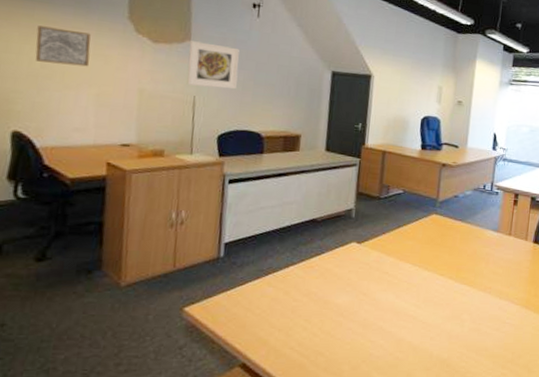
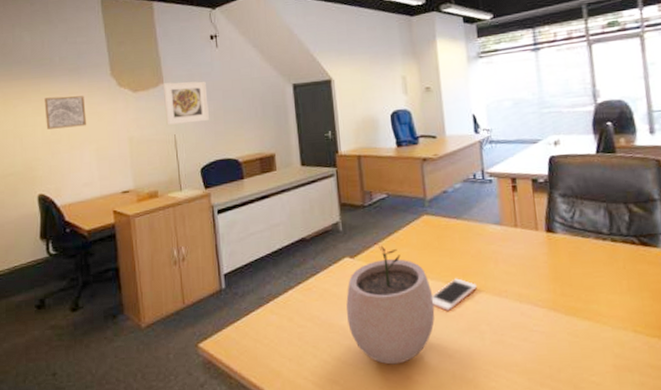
plant pot: none [343,233,427,342] -> present [346,243,435,365]
cell phone: none [425,272,467,301] -> present [432,278,477,312]

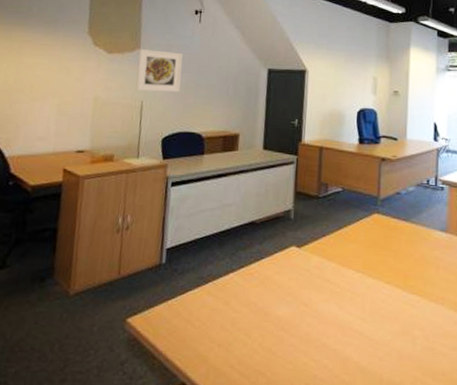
wall art: present [44,96,86,129] -> none [10,45,56,80]
plant pot: present [346,243,435,365] -> none [284,235,373,362]
cell phone: present [432,278,477,312] -> none [371,280,416,313]

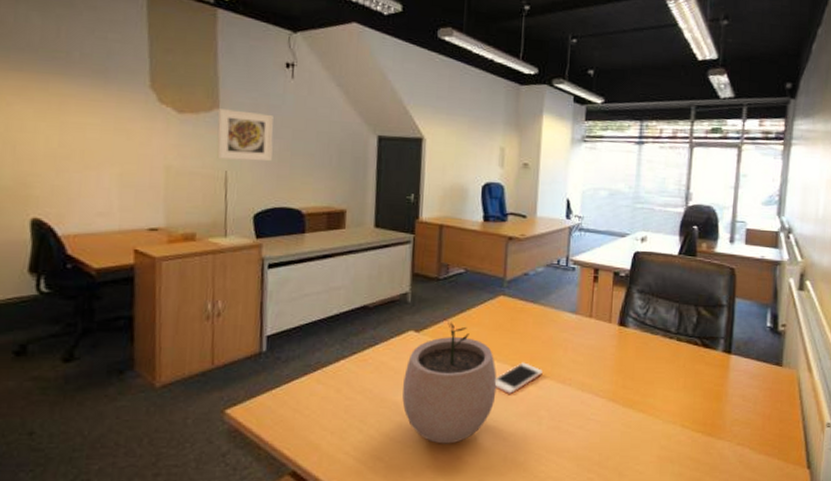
plant pot: none [284,235,373,362] -> present [402,319,497,444]
cell phone: none [371,280,416,313] -> present [495,362,543,395]

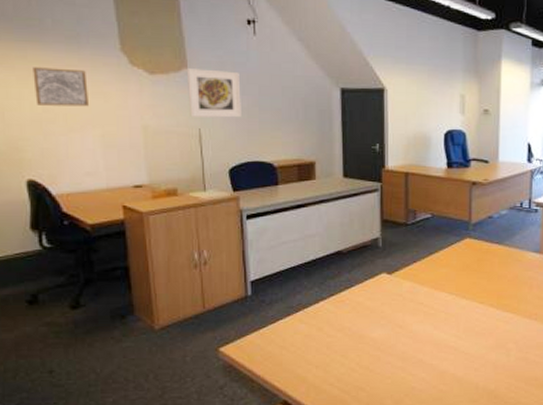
wall art: none [52,100,111,144] -> present [33,67,88,107]
plant pot: present [402,319,497,444] -> none [379,261,467,375]
cell phone: present [495,362,543,395] -> none [465,300,509,330]

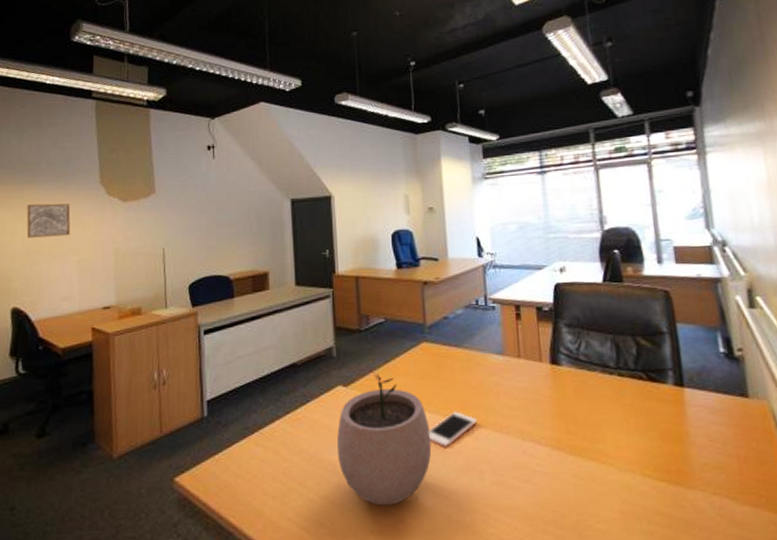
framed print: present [188,68,241,118] -> none [155,192,201,238]
plant pot: none [379,261,467,375] -> present [337,371,432,506]
cell phone: none [465,300,509,330] -> present [429,411,477,449]

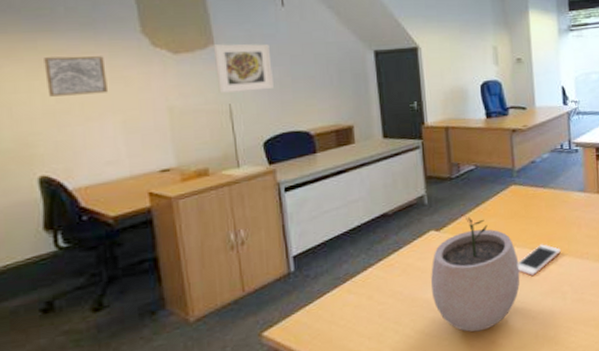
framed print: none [155,192,201,238] -> present [214,43,273,93]

